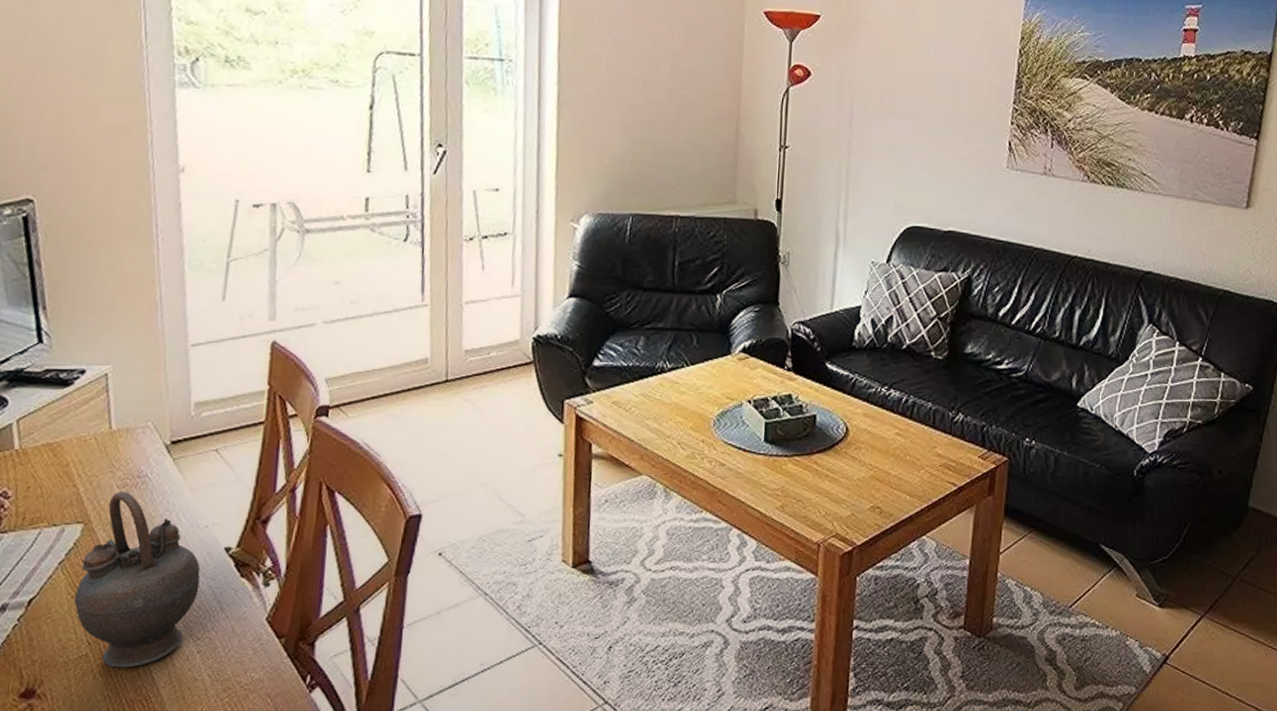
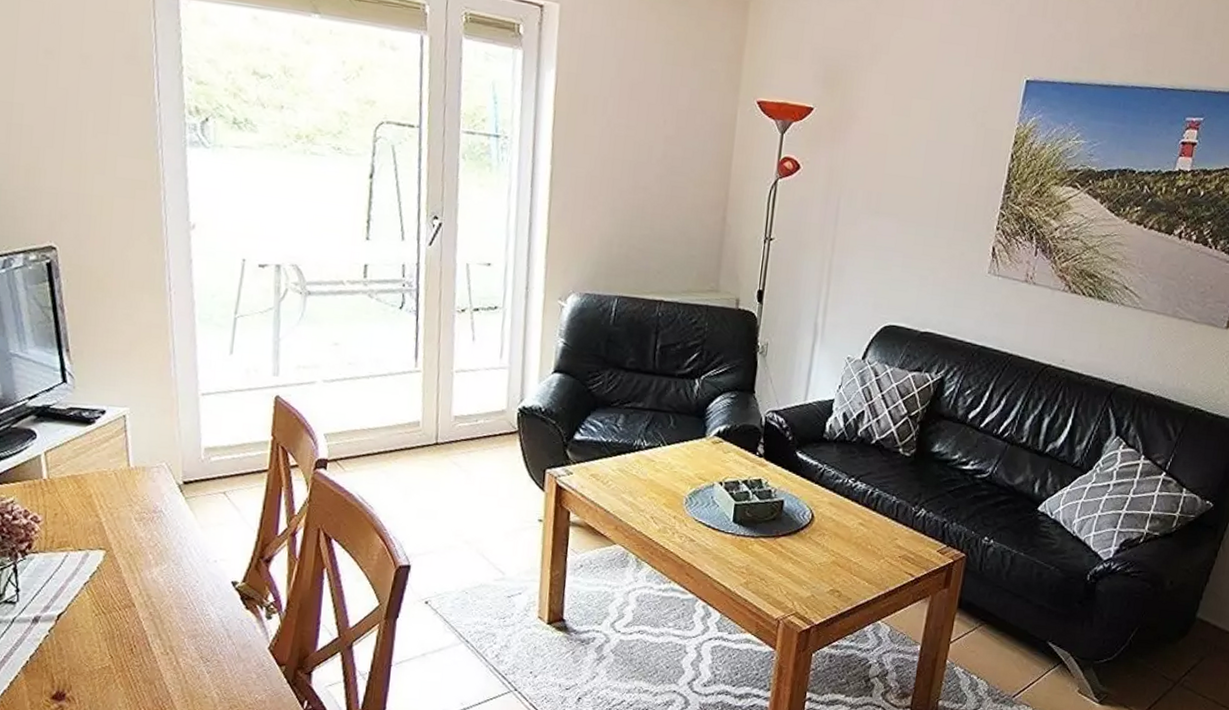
teapot: present [74,491,201,668] -> none [98,524,210,681]

